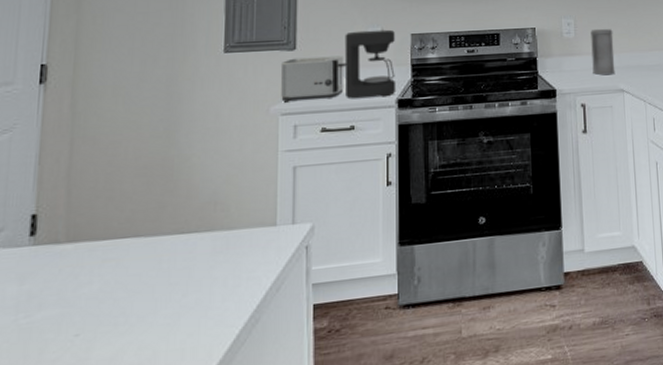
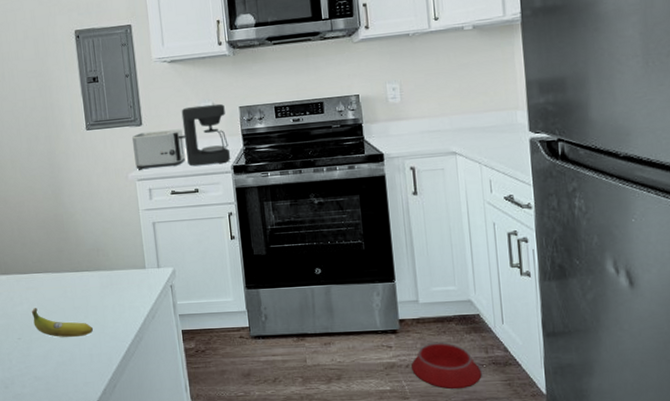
fruit: none [103,288,191,329] -> present [31,308,93,337]
pet bowl: none [575,296,644,351] -> present [411,342,482,389]
canister: present [590,28,615,76] -> none [418,91,447,139]

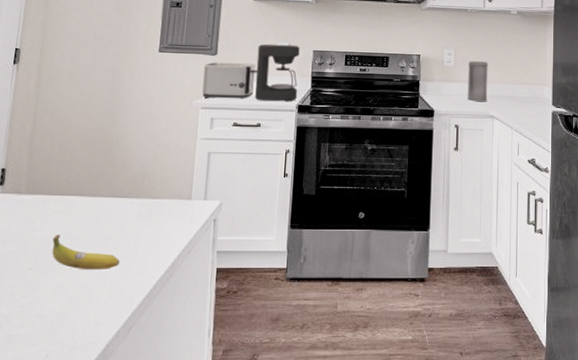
pet bowl: present [411,342,482,389] -> none [434,293,494,339]
canister: none [418,91,447,139] -> present [467,60,488,102]

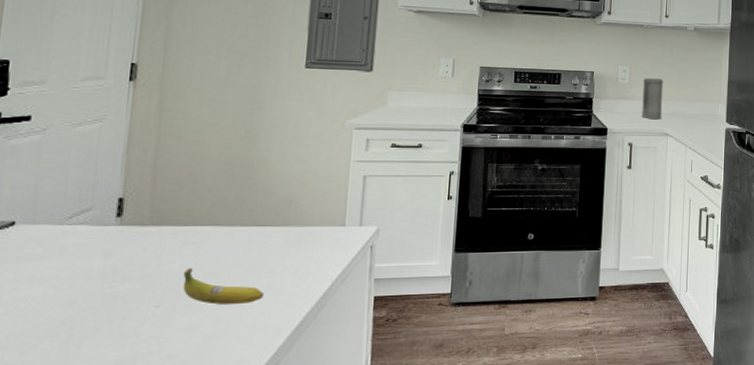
toaster: present [202,62,257,99] -> none [356,79,418,119]
coffee maker: present [255,44,300,102] -> none [415,59,465,121]

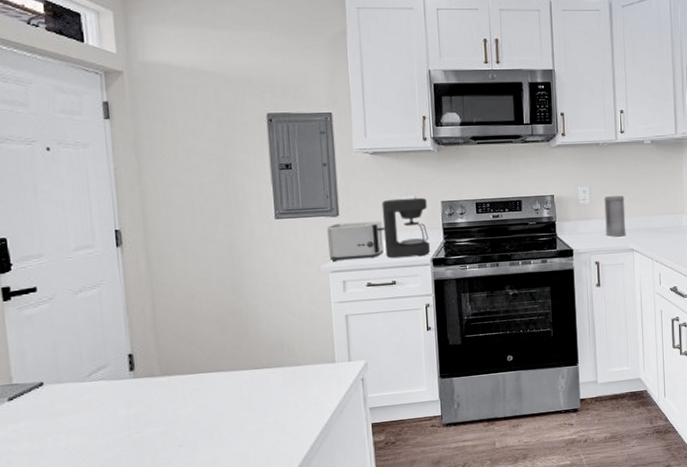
fruit: present [183,268,263,305] -> none [197,411,272,441]
toaster: none [356,79,418,119] -> present [326,221,385,262]
coffee maker: none [415,59,465,121] -> present [381,197,431,259]

